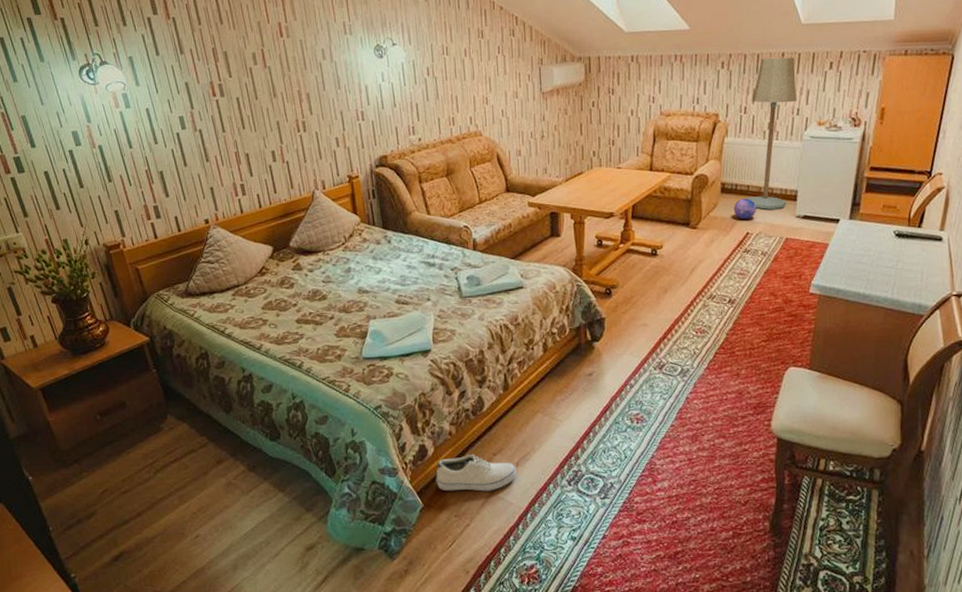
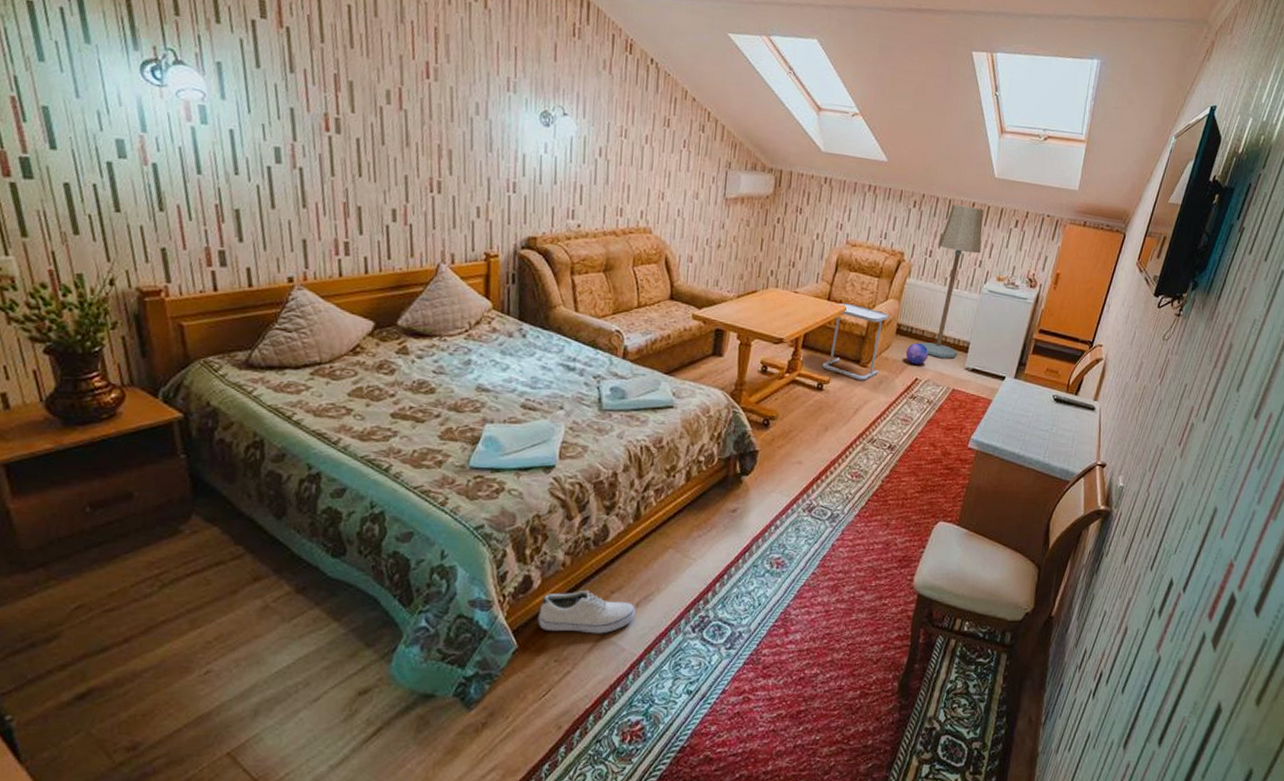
side table: none [653,170,712,242] -> present [822,303,889,381]

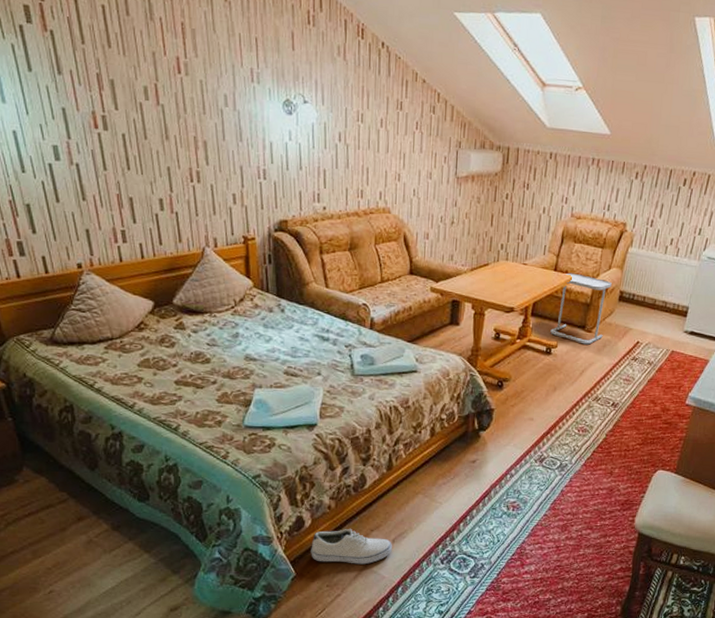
decorative ball: present [905,342,929,365] -> none [628,308,650,329]
floor lamp: present [920,204,984,359] -> none [641,174,704,323]

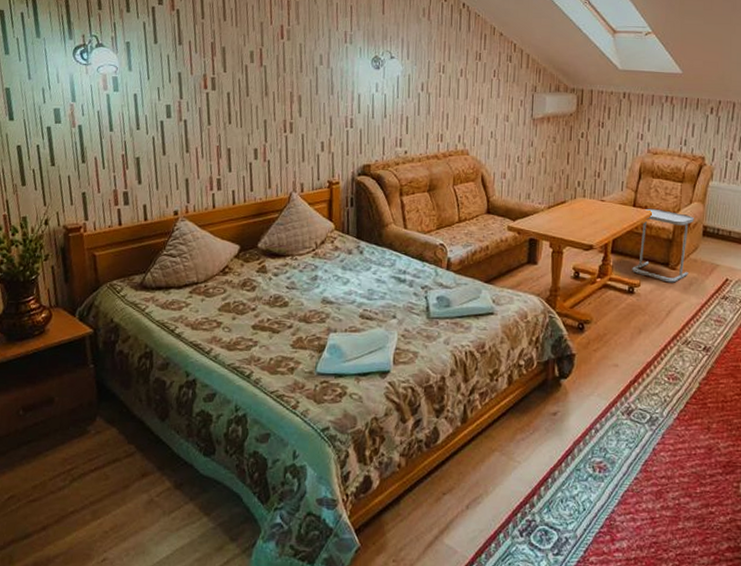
shoe: present [311,528,392,565] -> none [377,490,466,536]

